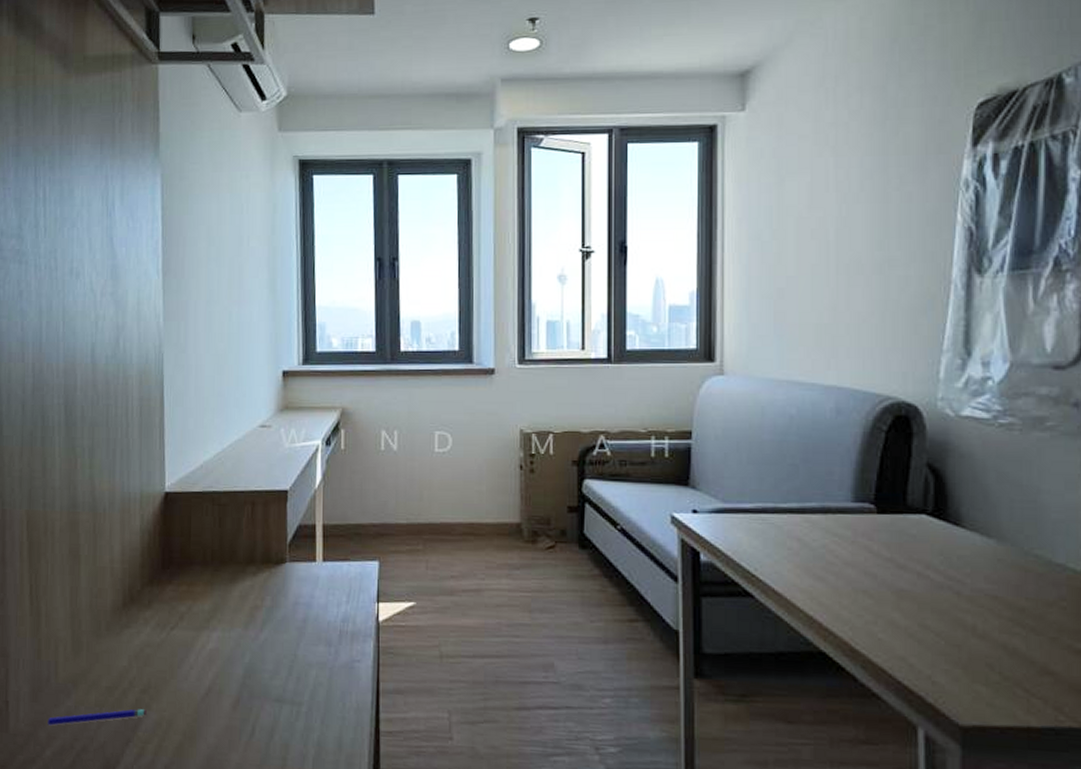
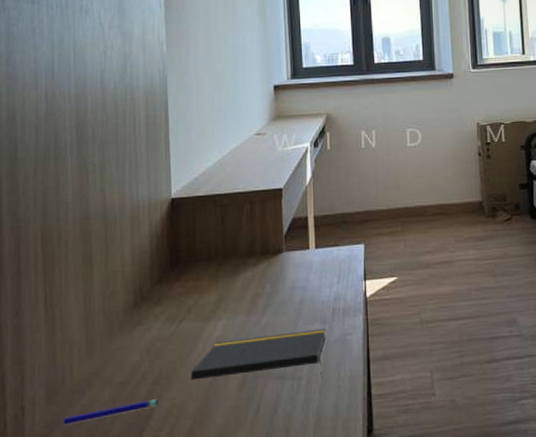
notepad: none [182,651,331,707] -> present [191,328,326,380]

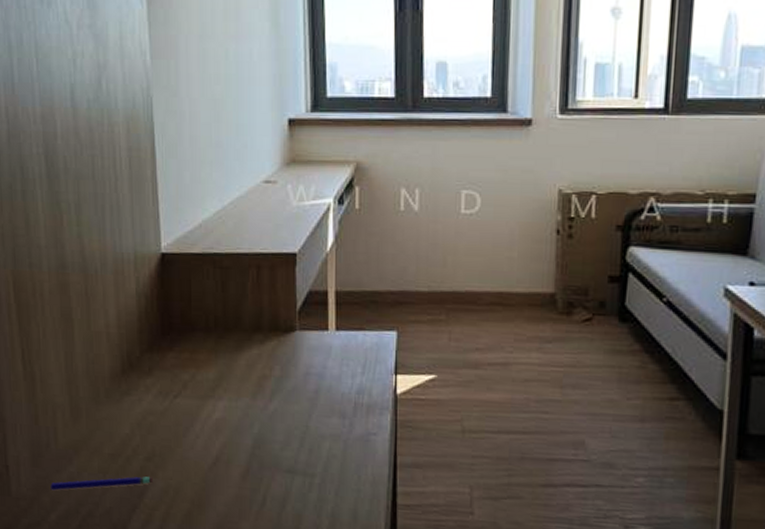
notepad: present [191,328,326,380] -> none [188,423,345,479]

